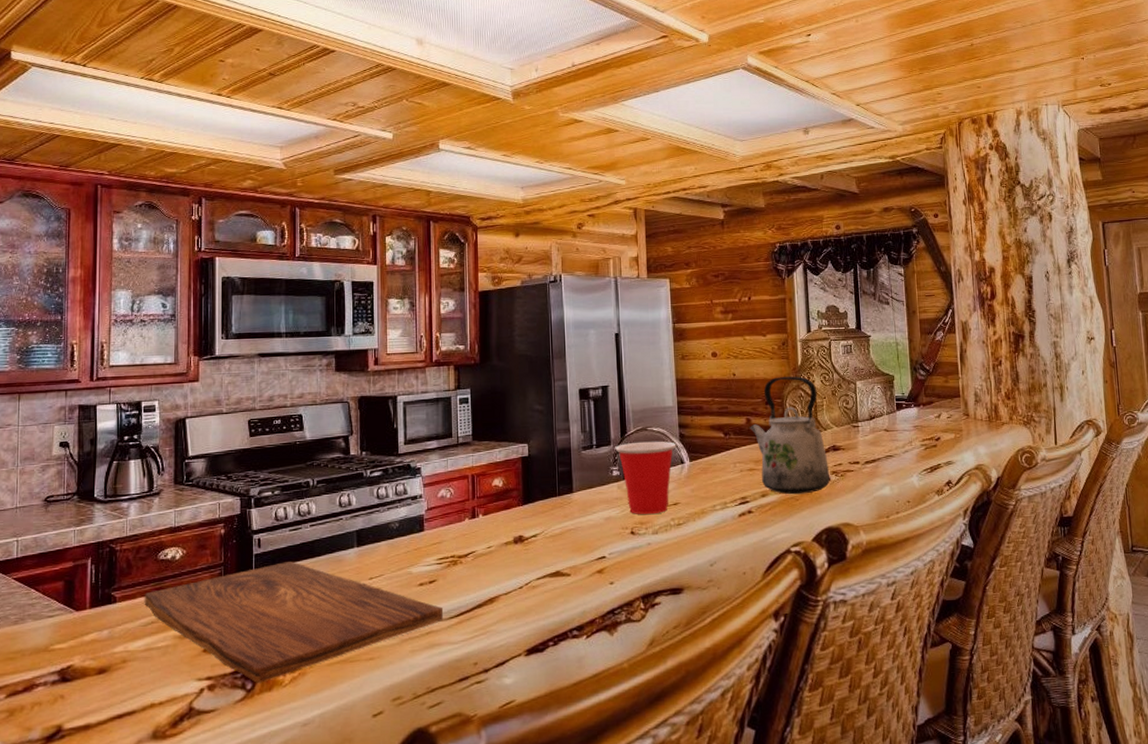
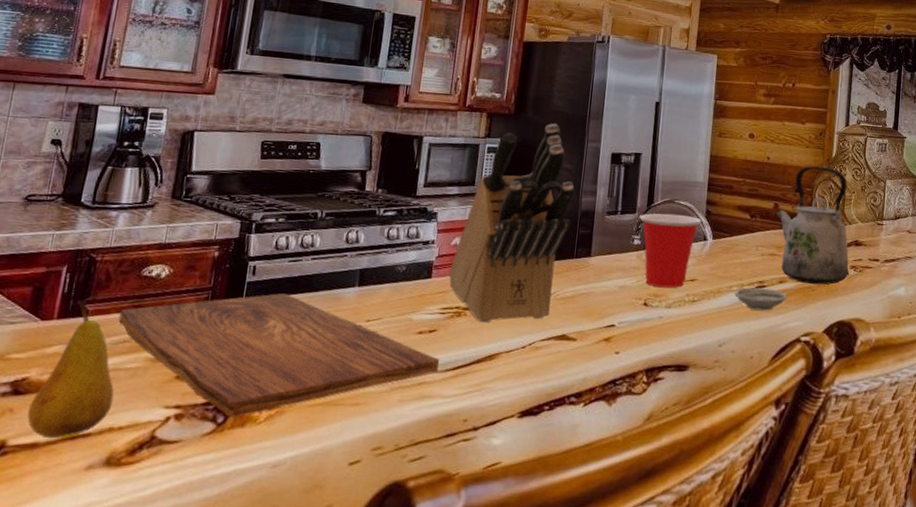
fruit: none [76,588,151,720] -> present [27,300,114,439]
knife block: none [440,367,550,569] -> present [449,123,575,323]
saucer: none [719,504,772,526] -> present [734,287,788,311]

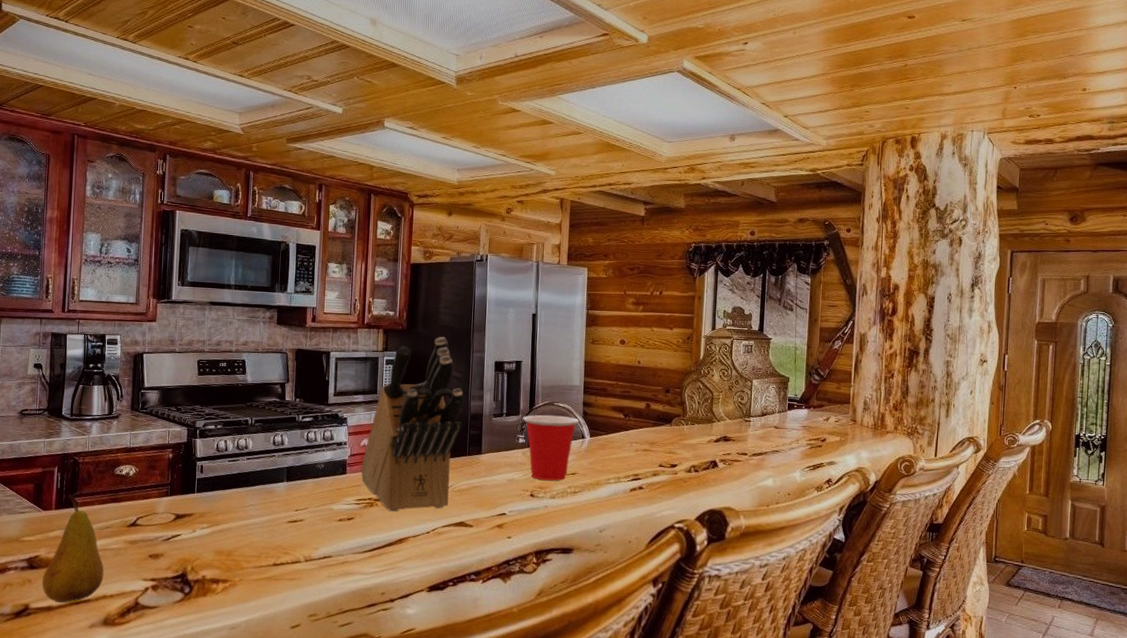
cutting board: present [118,293,439,417] -> none [101,488,358,588]
saucer: present [734,287,788,311] -> none [612,480,661,501]
kettle: present [776,166,849,285] -> none [648,368,718,478]

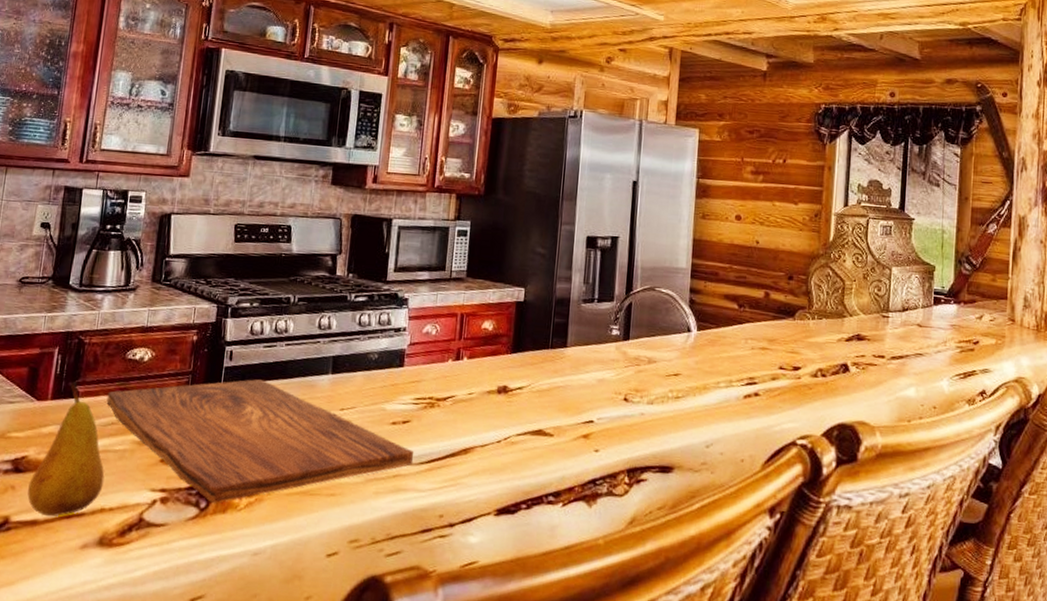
cutting board: none [101,488,358,588] -> present [106,379,413,503]
knife block: present [360,336,464,512] -> none [421,204,548,415]
cup: present [523,414,580,481] -> none [618,301,685,383]

